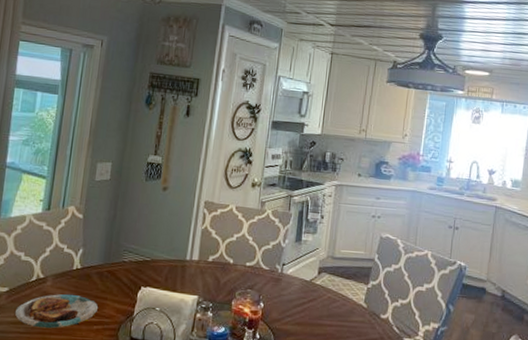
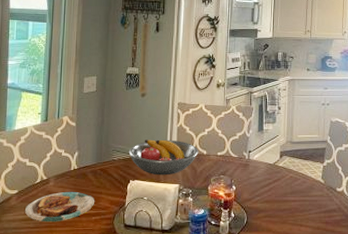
fruit bowl: none [142,241,224,285] -> present [128,139,199,176]

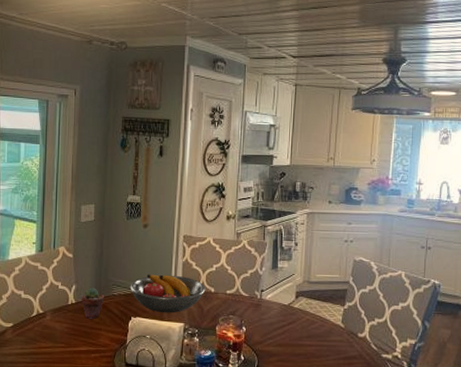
plate: present [24,191,95,222] -> none [20,326,95,358]
potted succulent: none [83,154,105,183] -> present [81,287,105,319]

